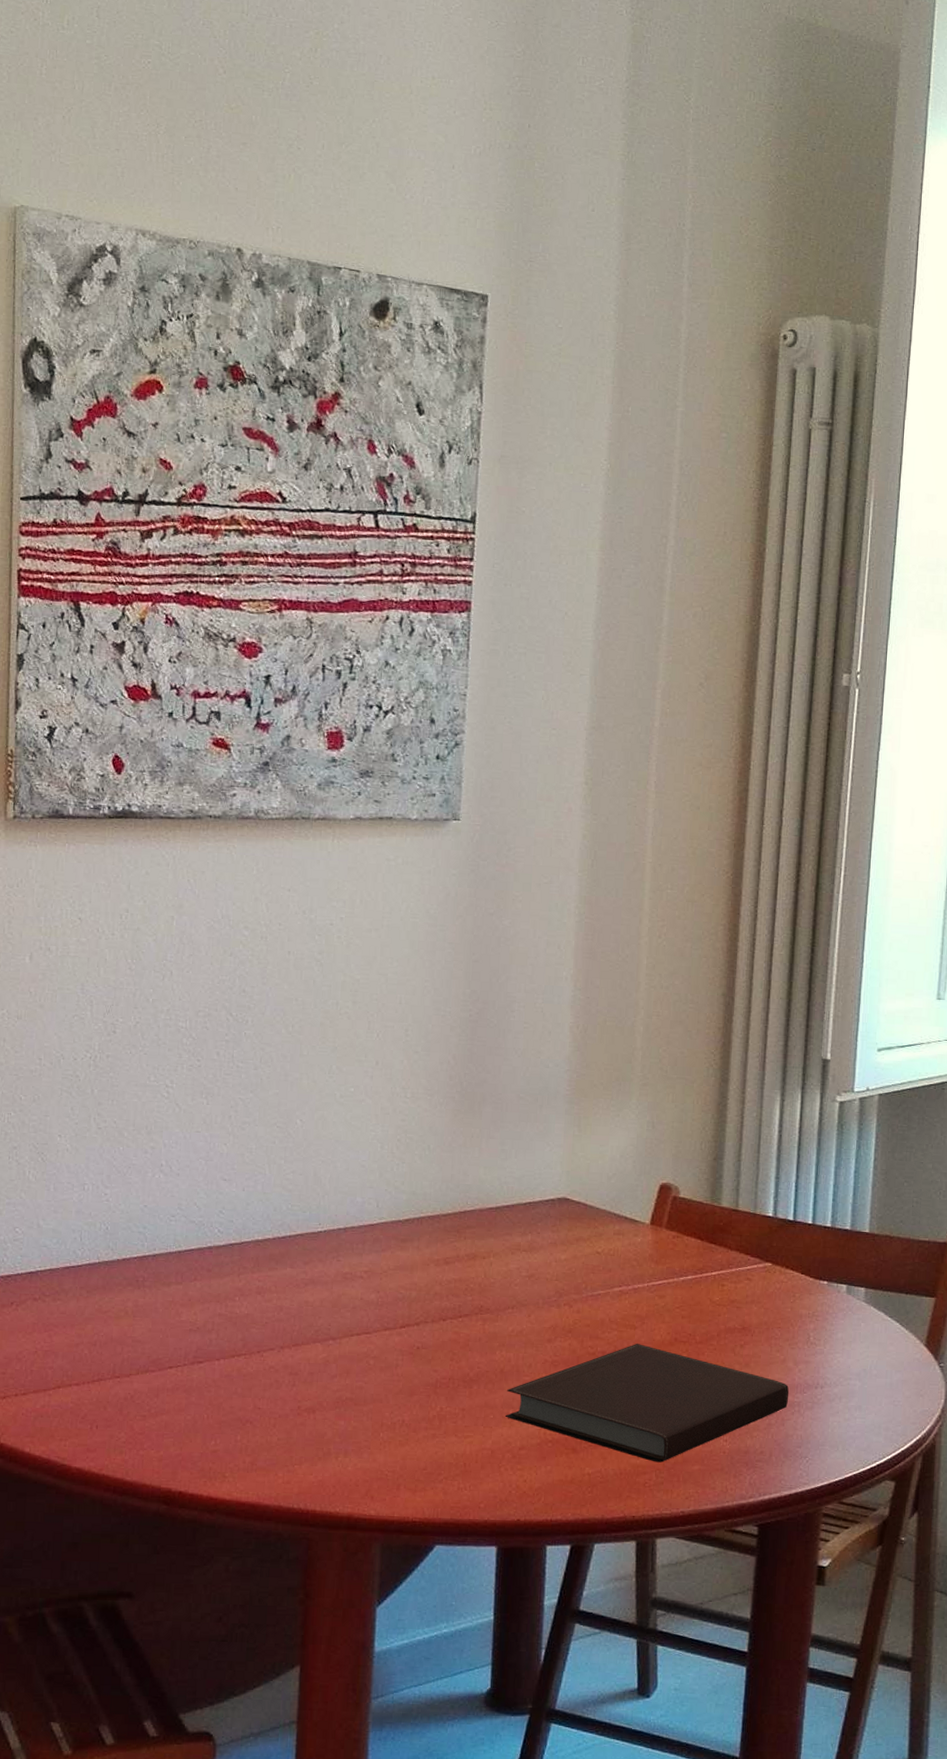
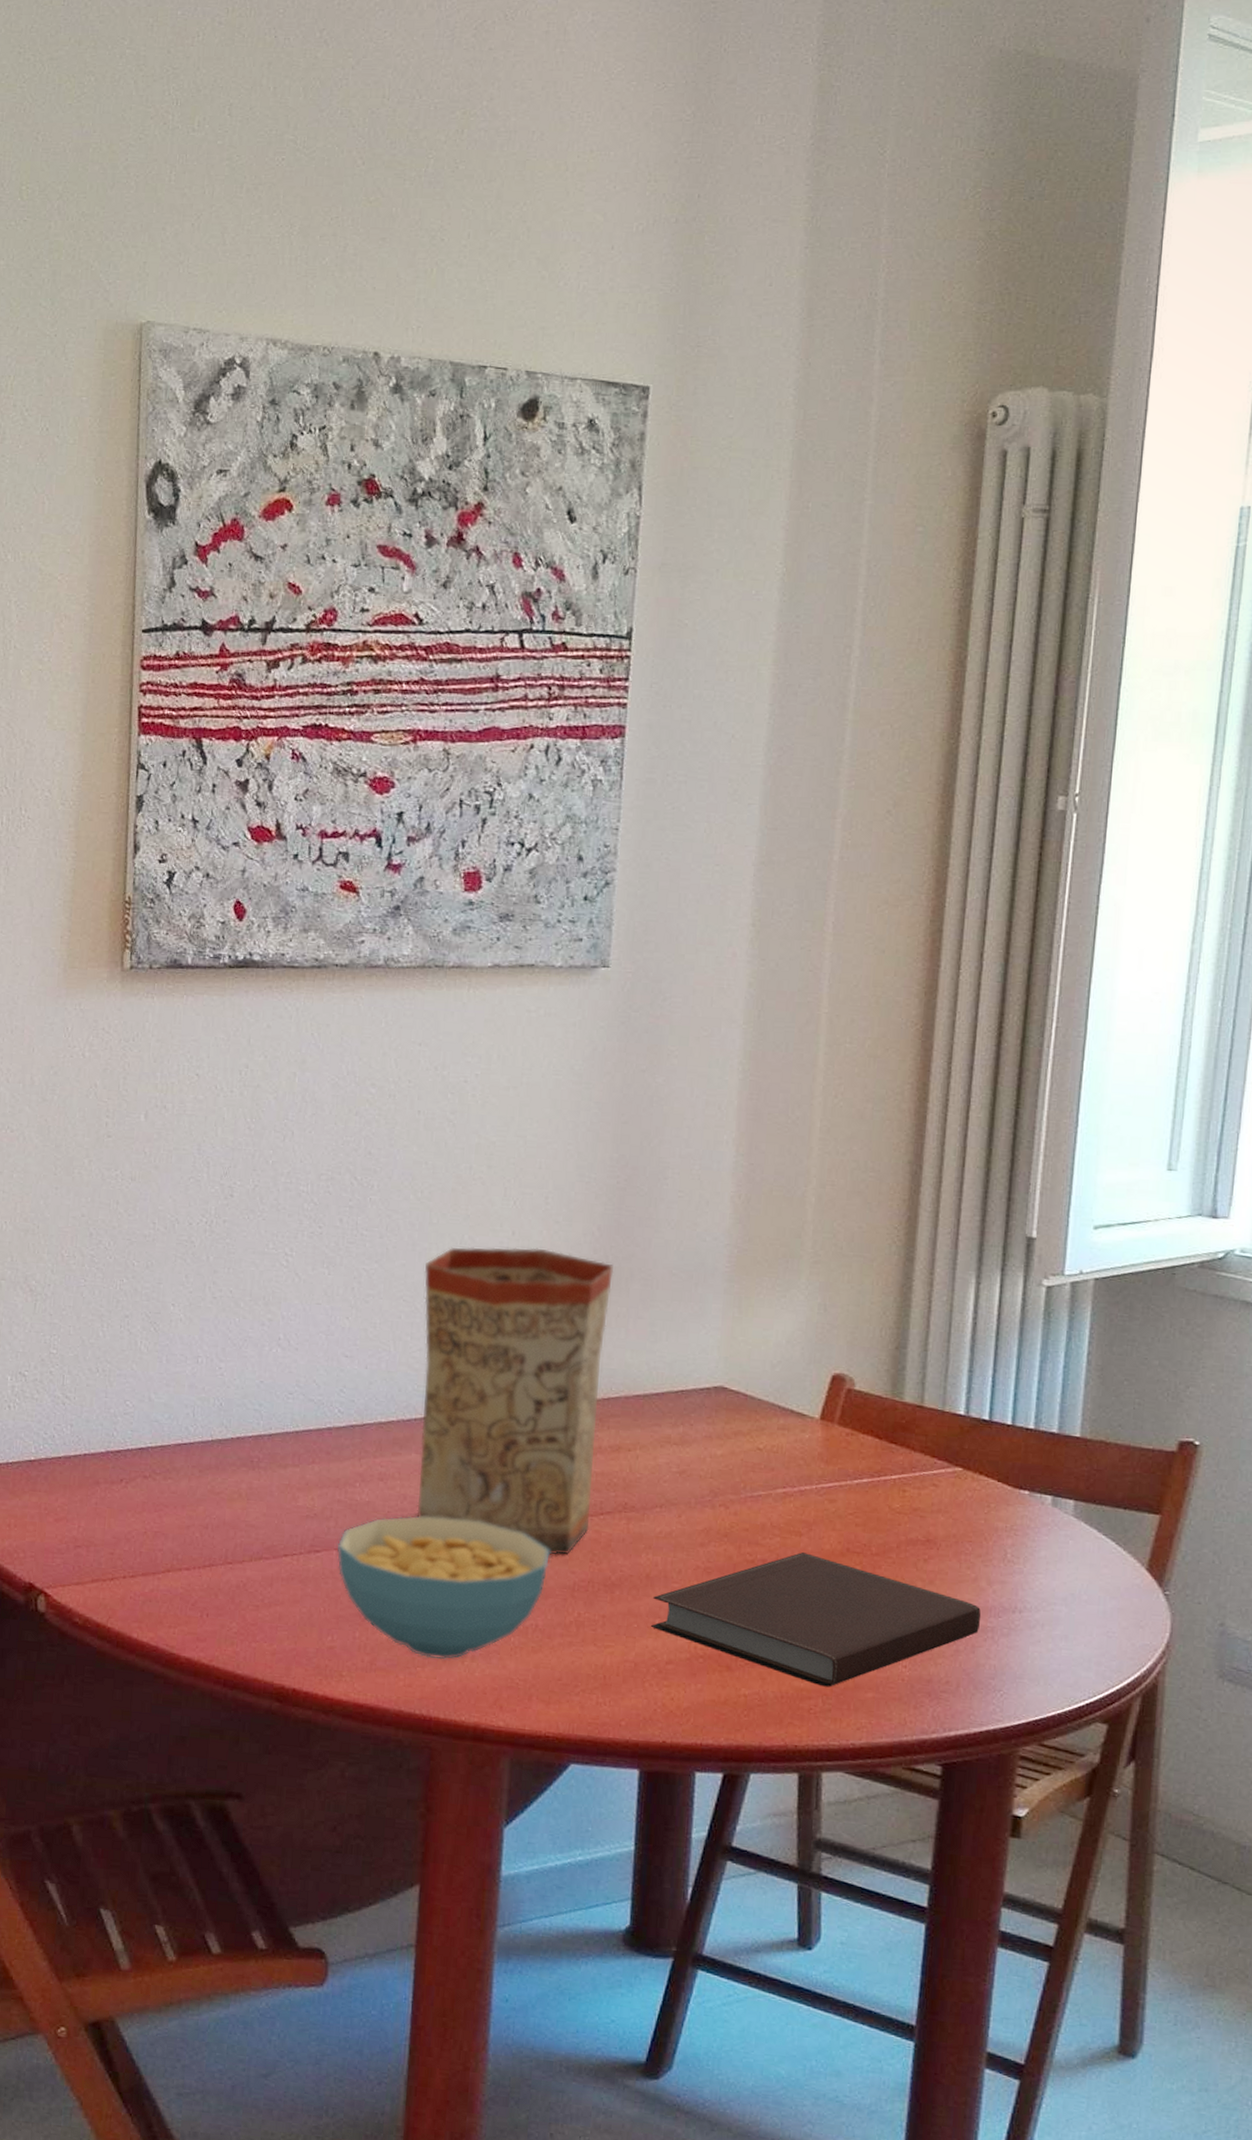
cereal bowl: none [218,1325,415,1457] -> present [337,1515,551,1660]
vase: none [292,1076,467,1356] -> present [416,1247,613,1555]

